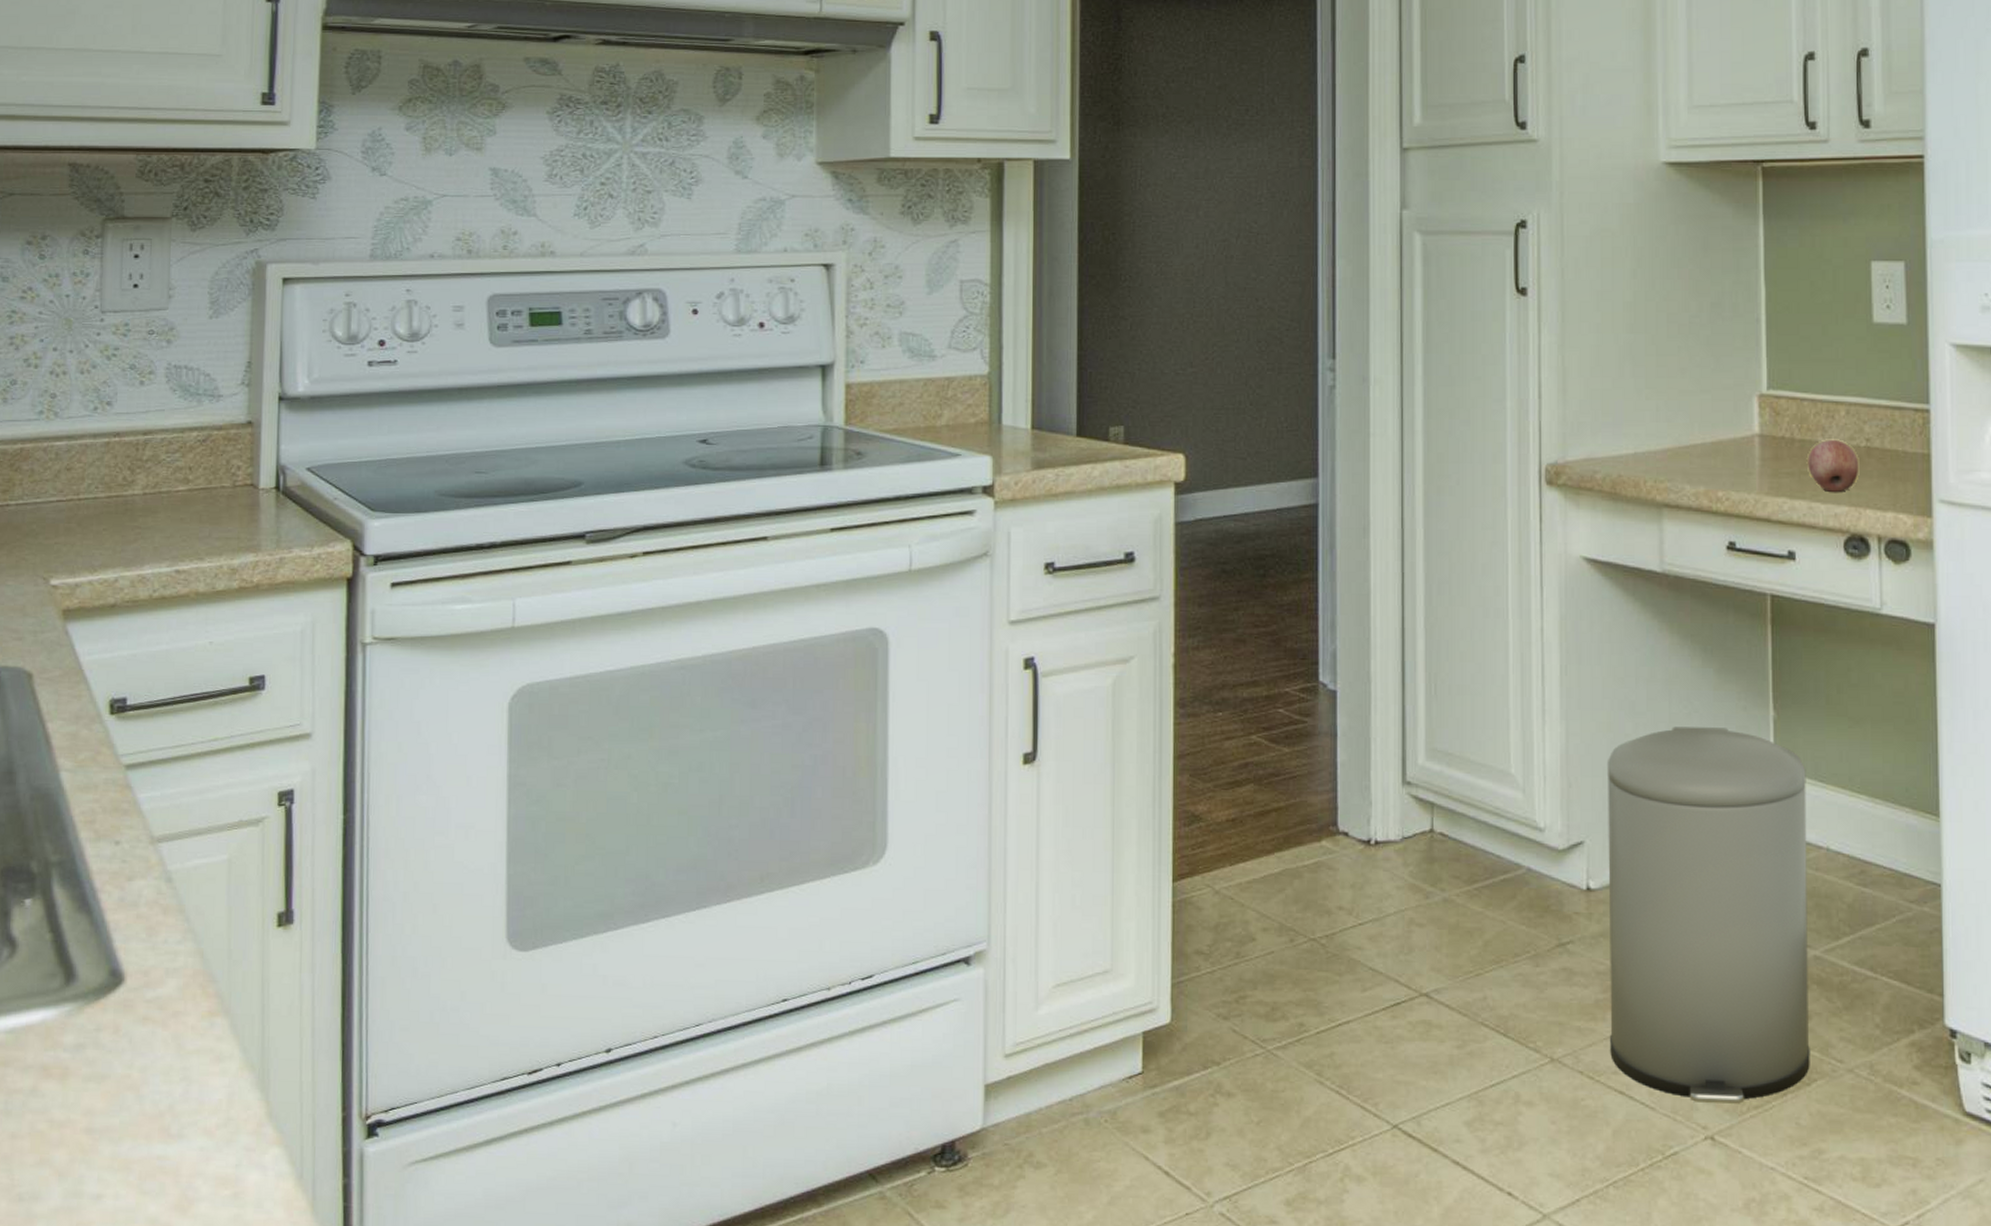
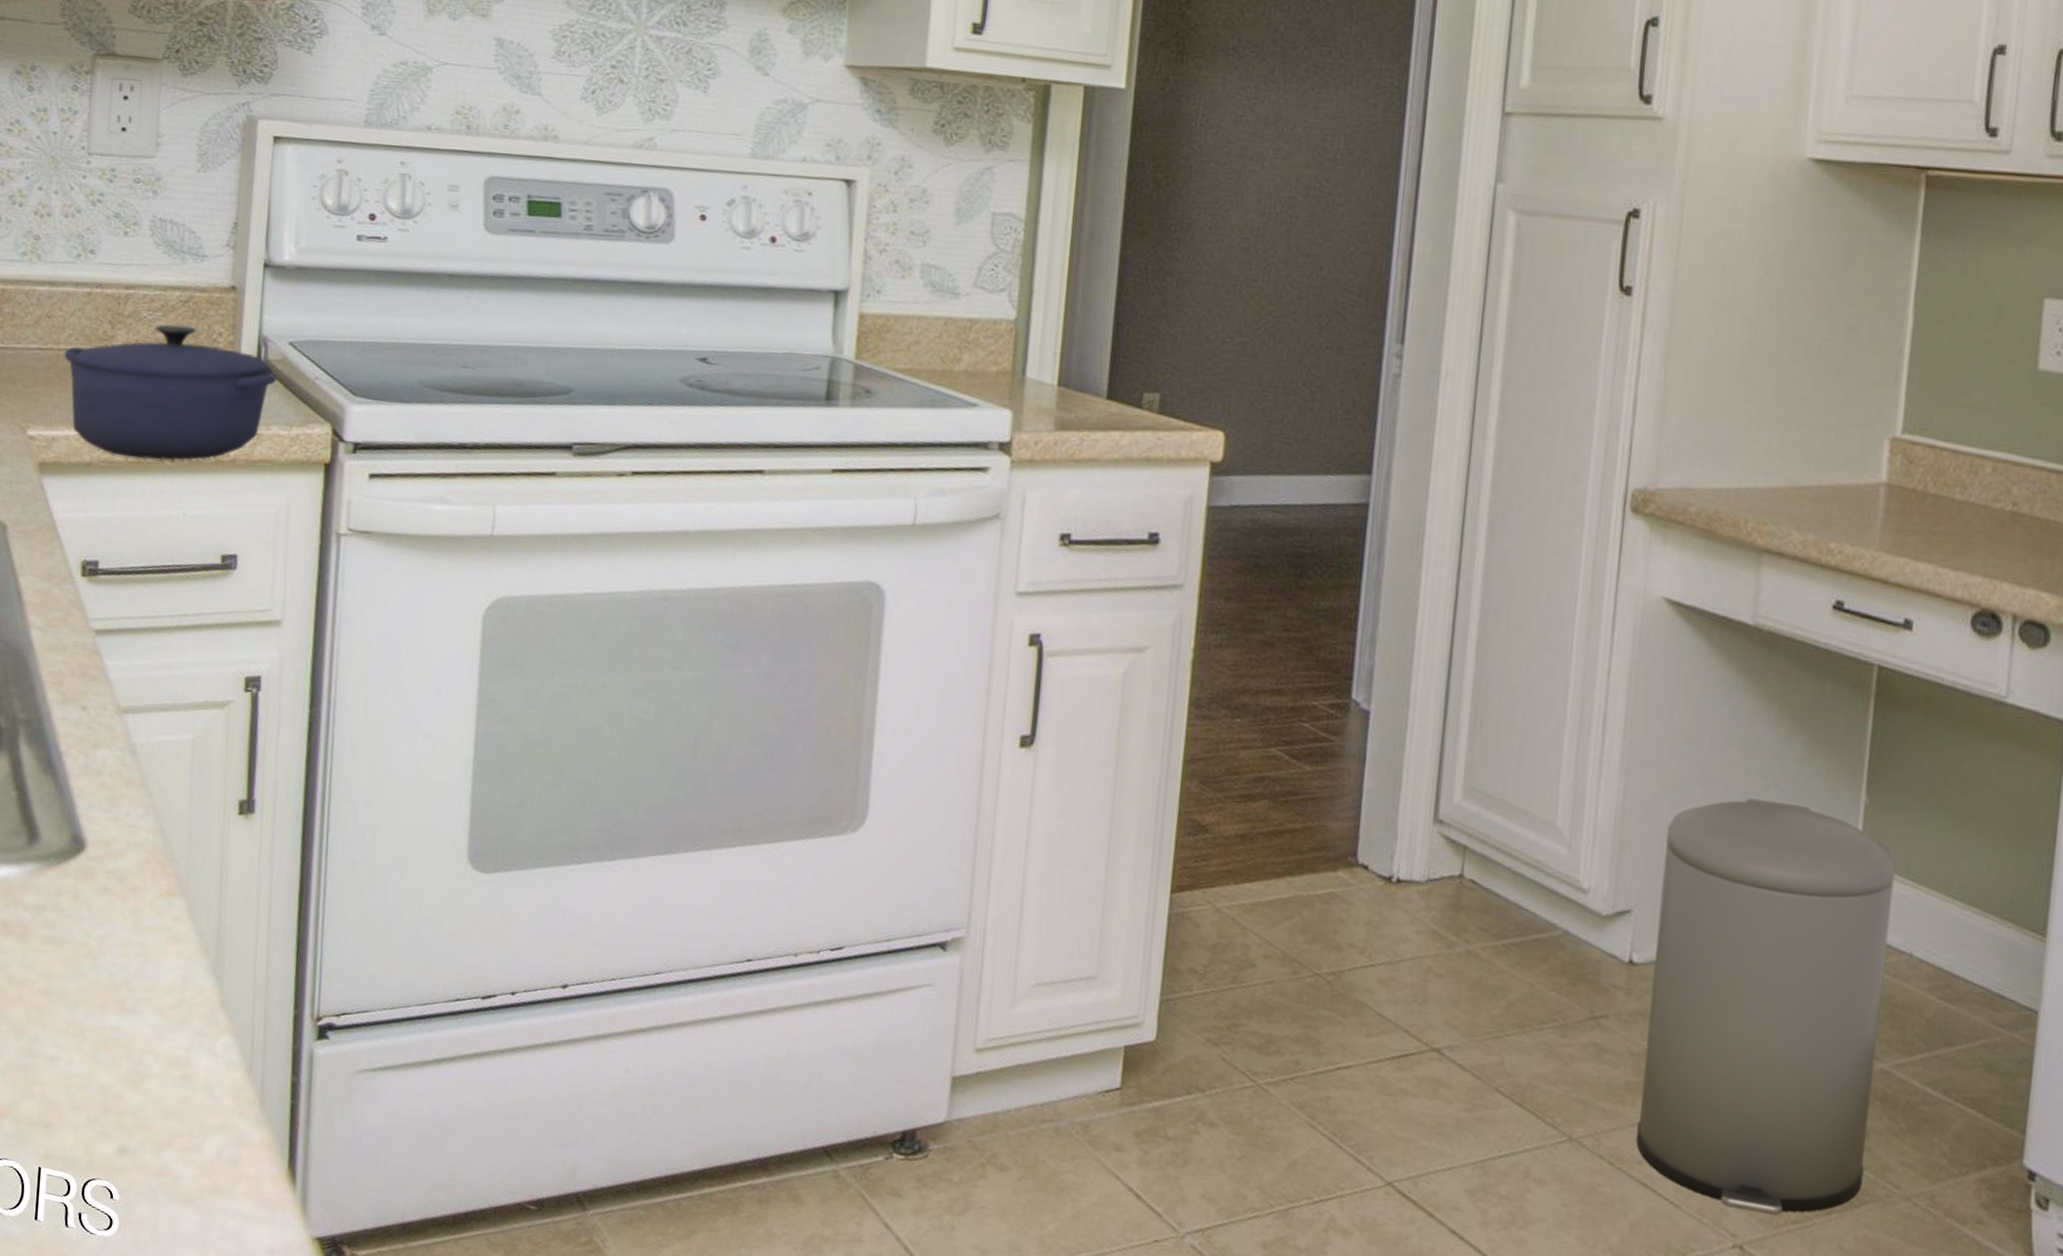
cooking pot: none [85,461,296,595] -> present [64,322,277,461]
fruit: present [1808,439,1859,493] -> none [1939,498,2001,561]

